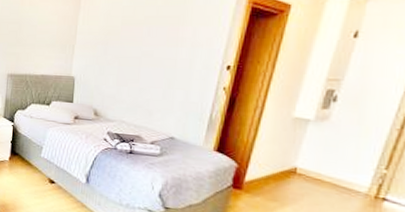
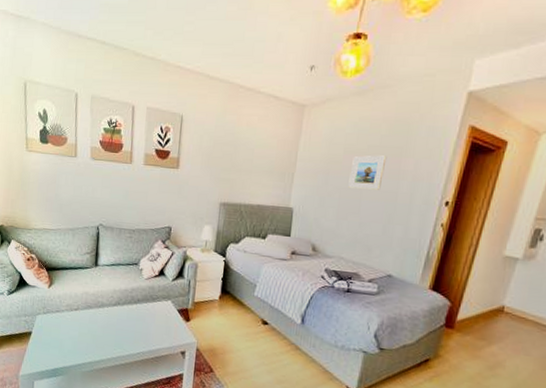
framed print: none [127,25,165,57] -> present [348,155,387,190]

